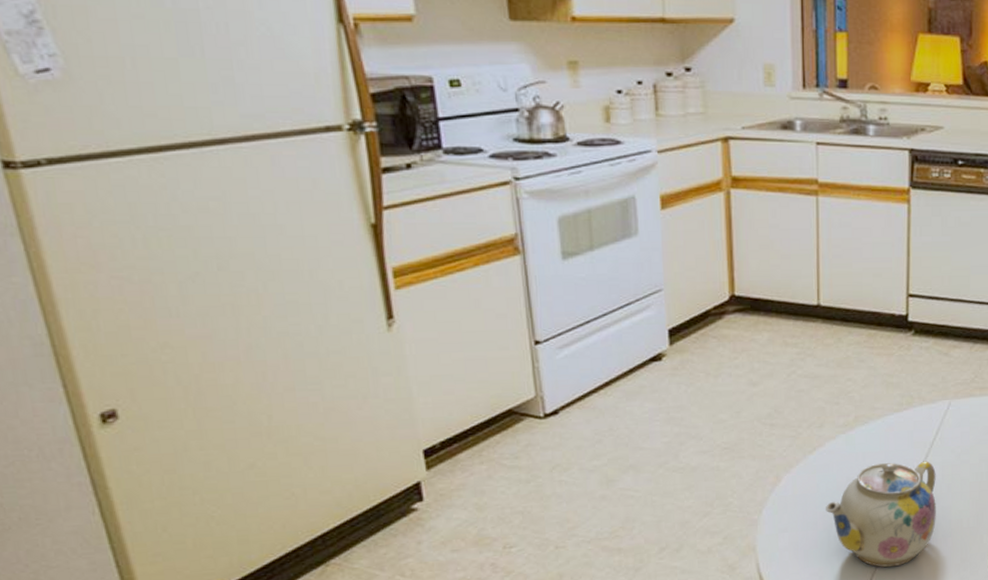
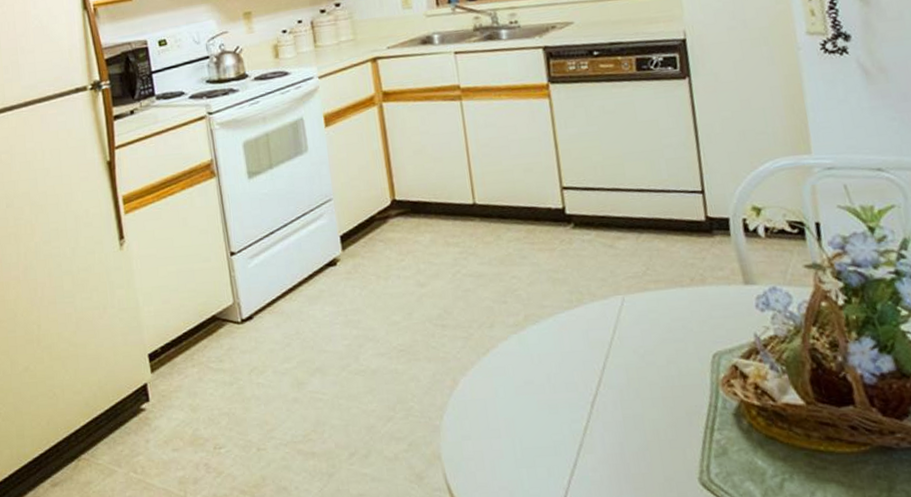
teapot: present [826,461,936,567] -> none [507,362,629,484]

